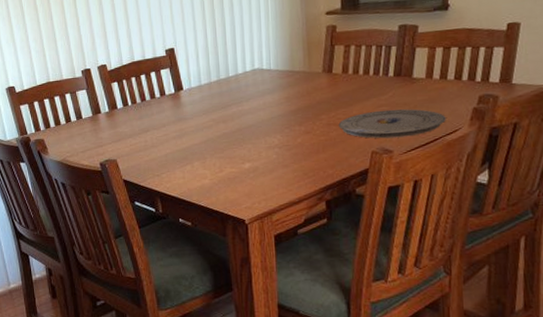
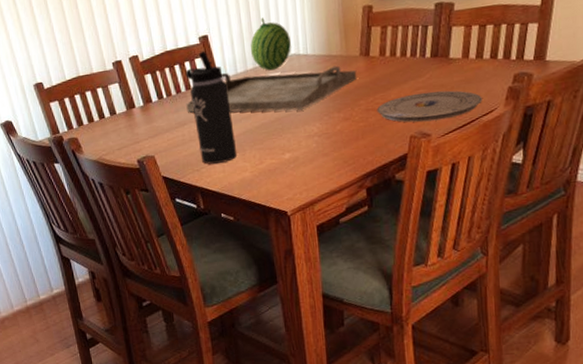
serving tray: none [150,81,320,123] -> present [186,65,357,113]
thermos bottle: none [151,63,198,170] -> present [185,51,238,164]
fruit: none [214,33,255,84] -> present [250,17,291,71]

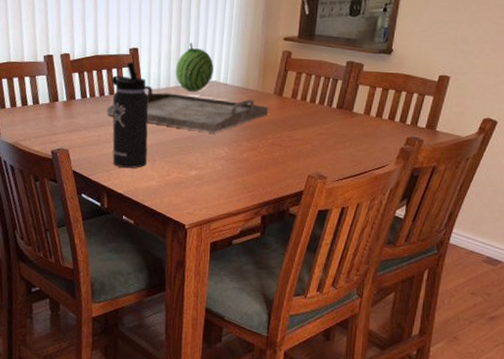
plate: present [377,90,482,123] -> none [281,138,377,166]

